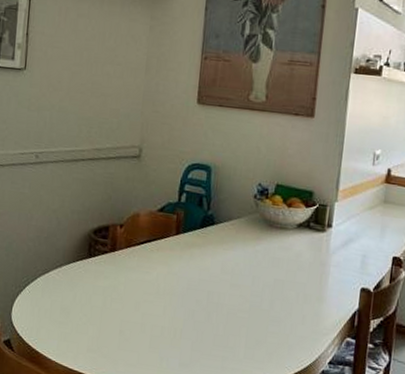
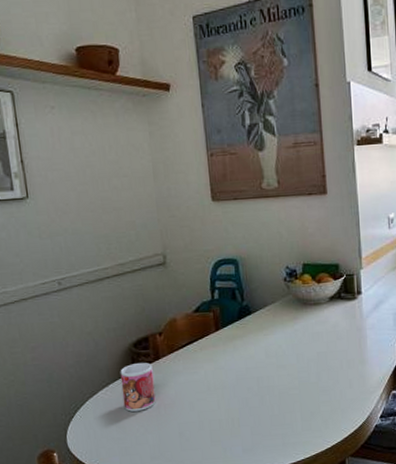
mug: none [72,250,108,300] -> present [120,362,156,412]

